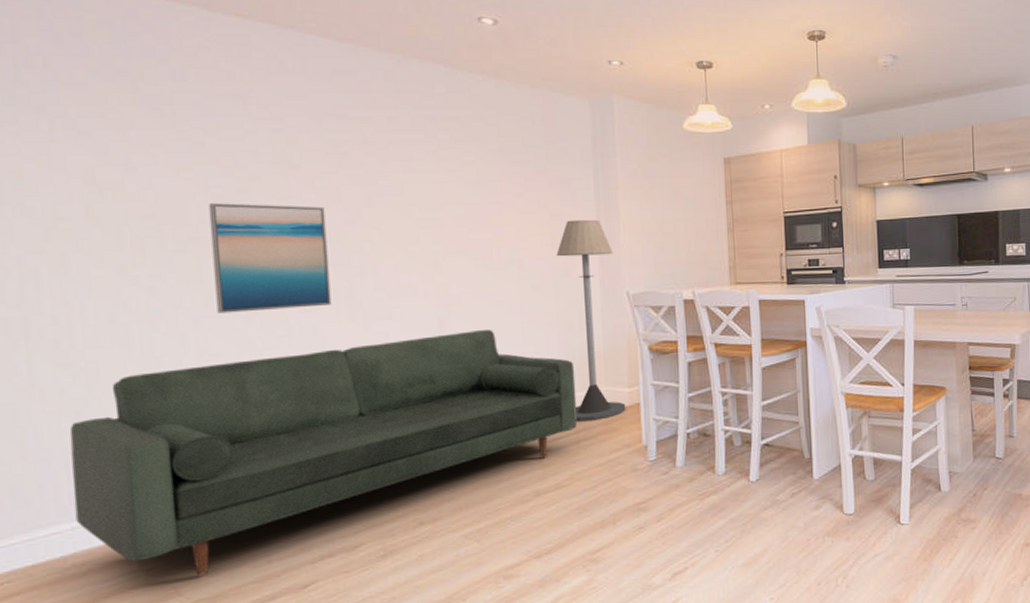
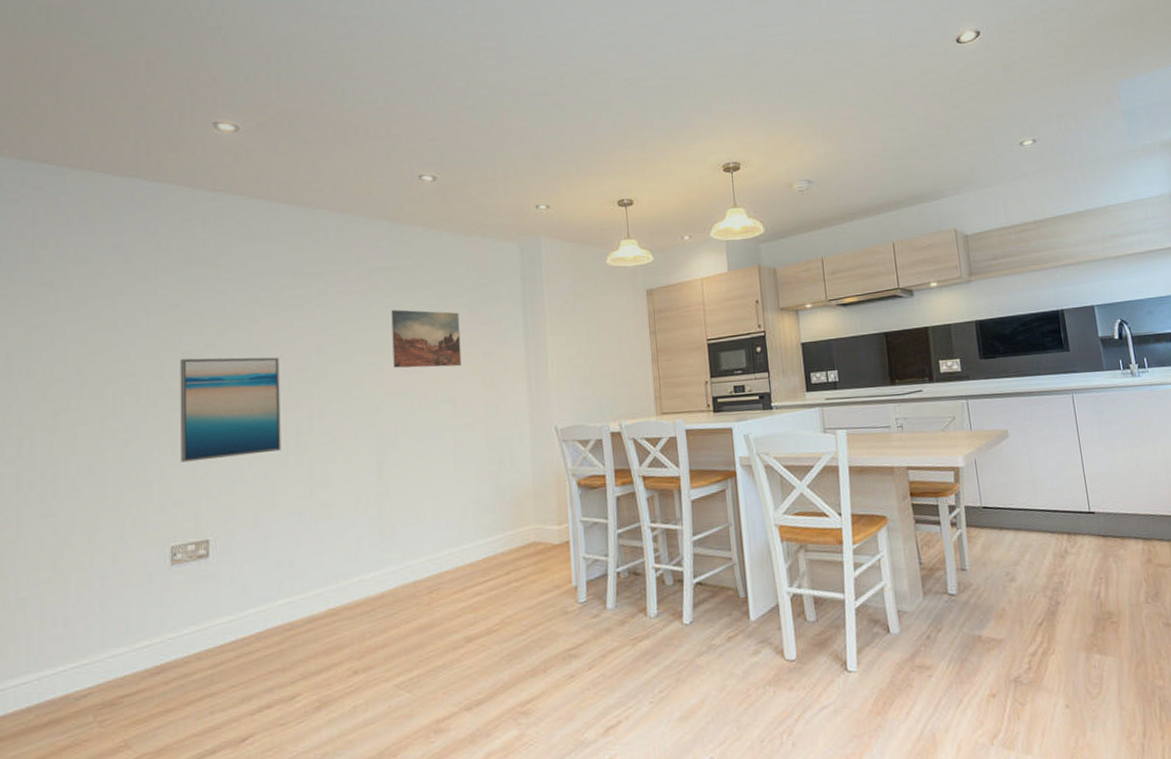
sofa: present [69,330,578,576] -> none [43,469,508,728]
wall art: none [450,163,528,226] -> present [391,309,462,368]
floor lamp: present [556,219,626,422] -> none [488,356,556,562]

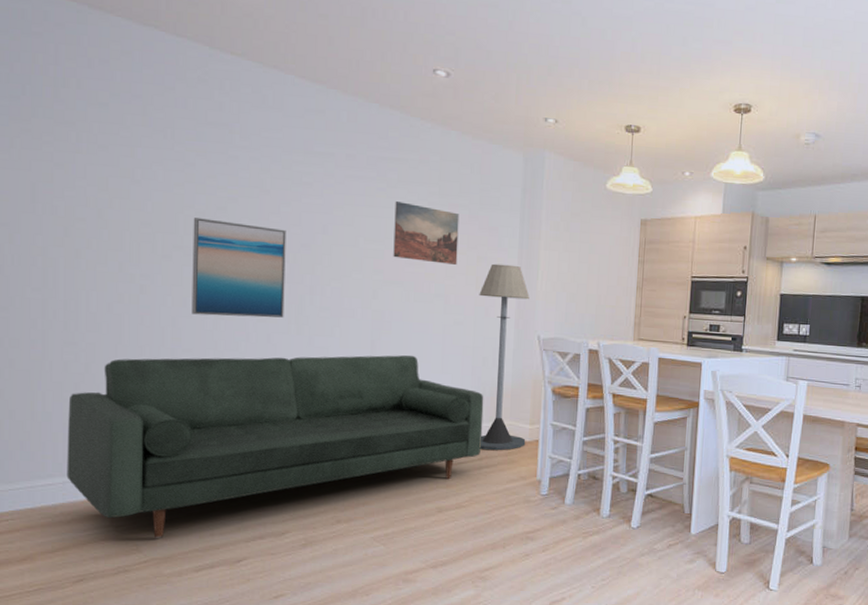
sofa: none [43,469,508,728] -> present [66,355,484,538]
floor lamp: none [488,356,556,562] -> present [479,263,530,451]

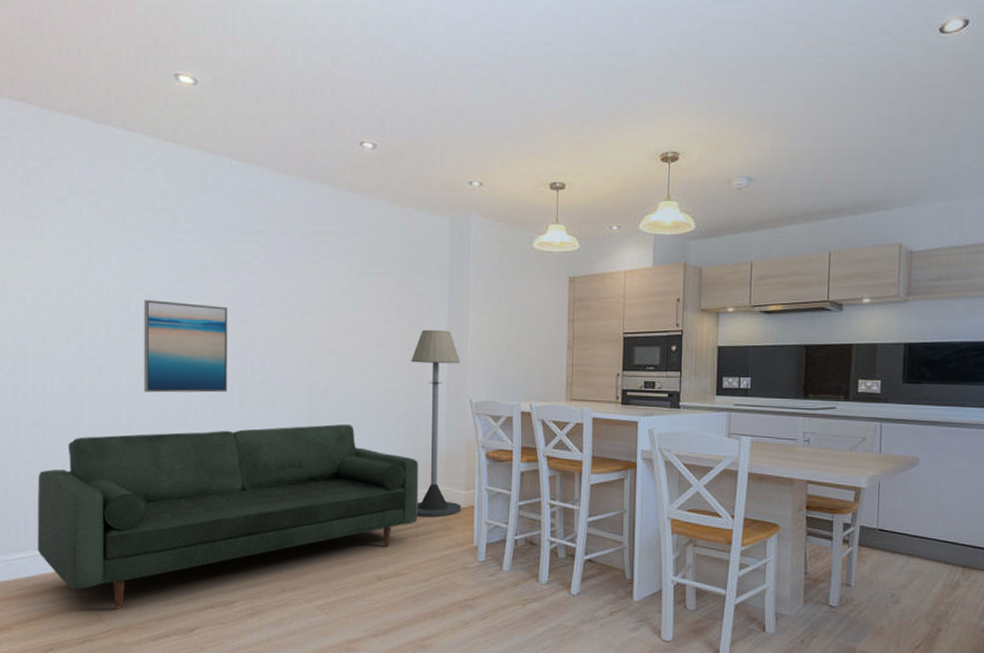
wall art: present [393,201,459,265] -> none [327,273,390,332]

